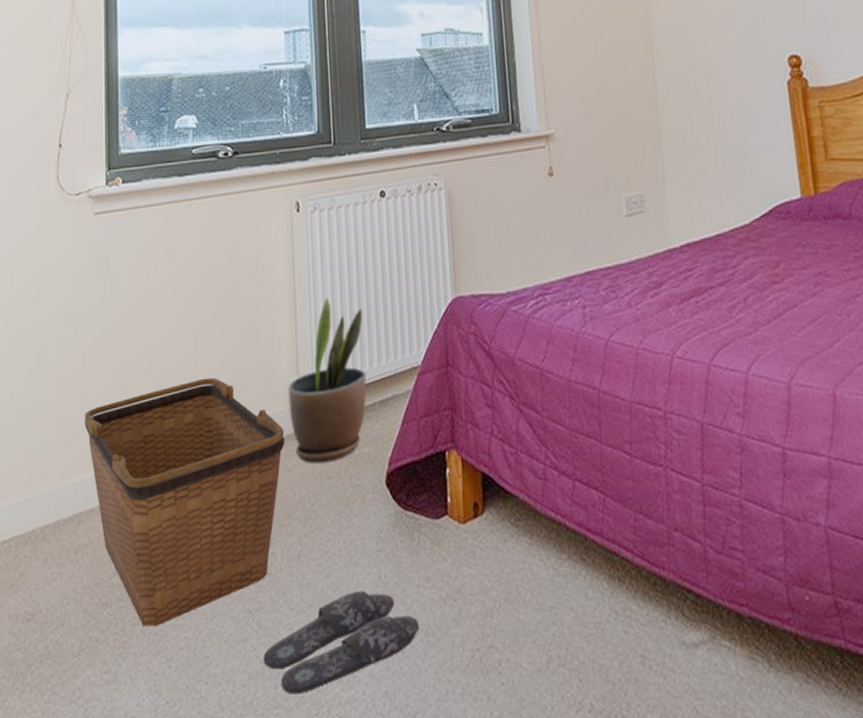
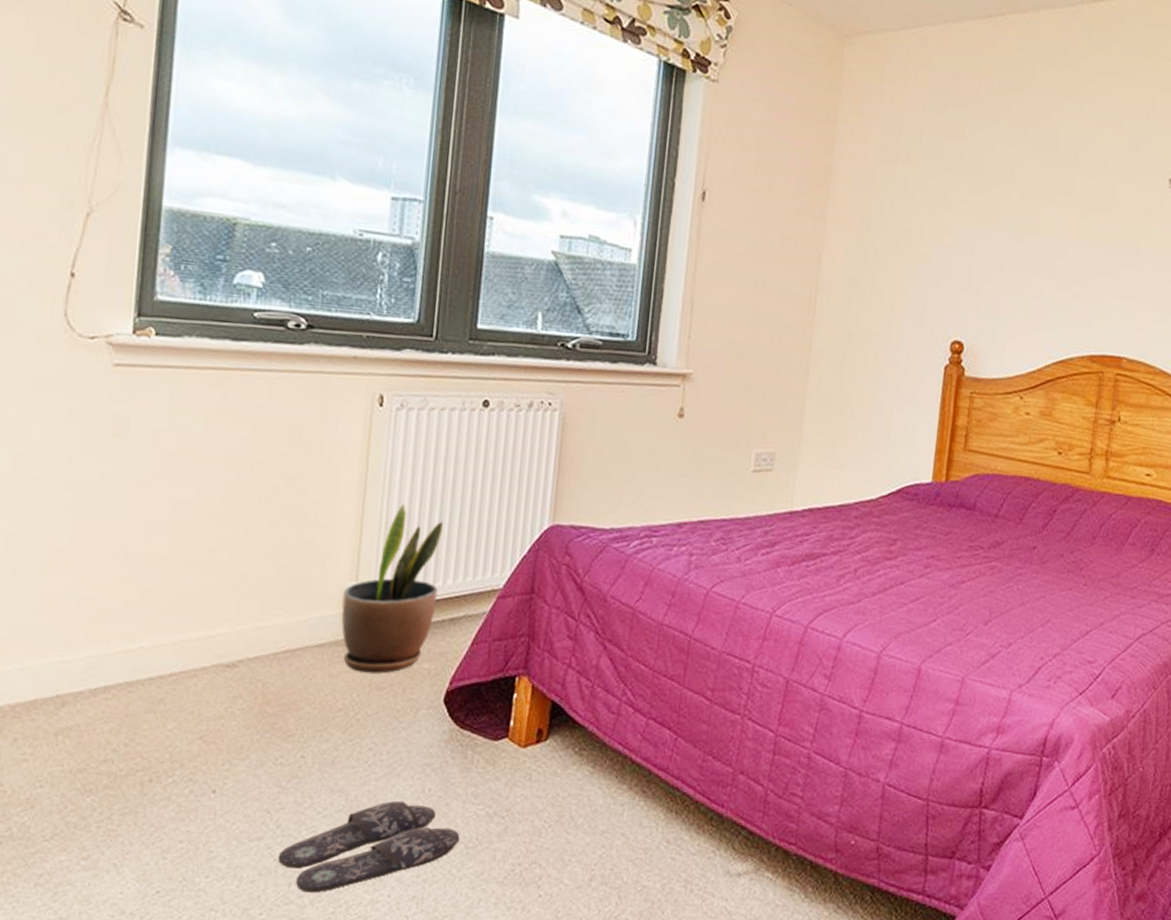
bicycle basket: present [84,378,285,626] -> none [78,569,333,817]

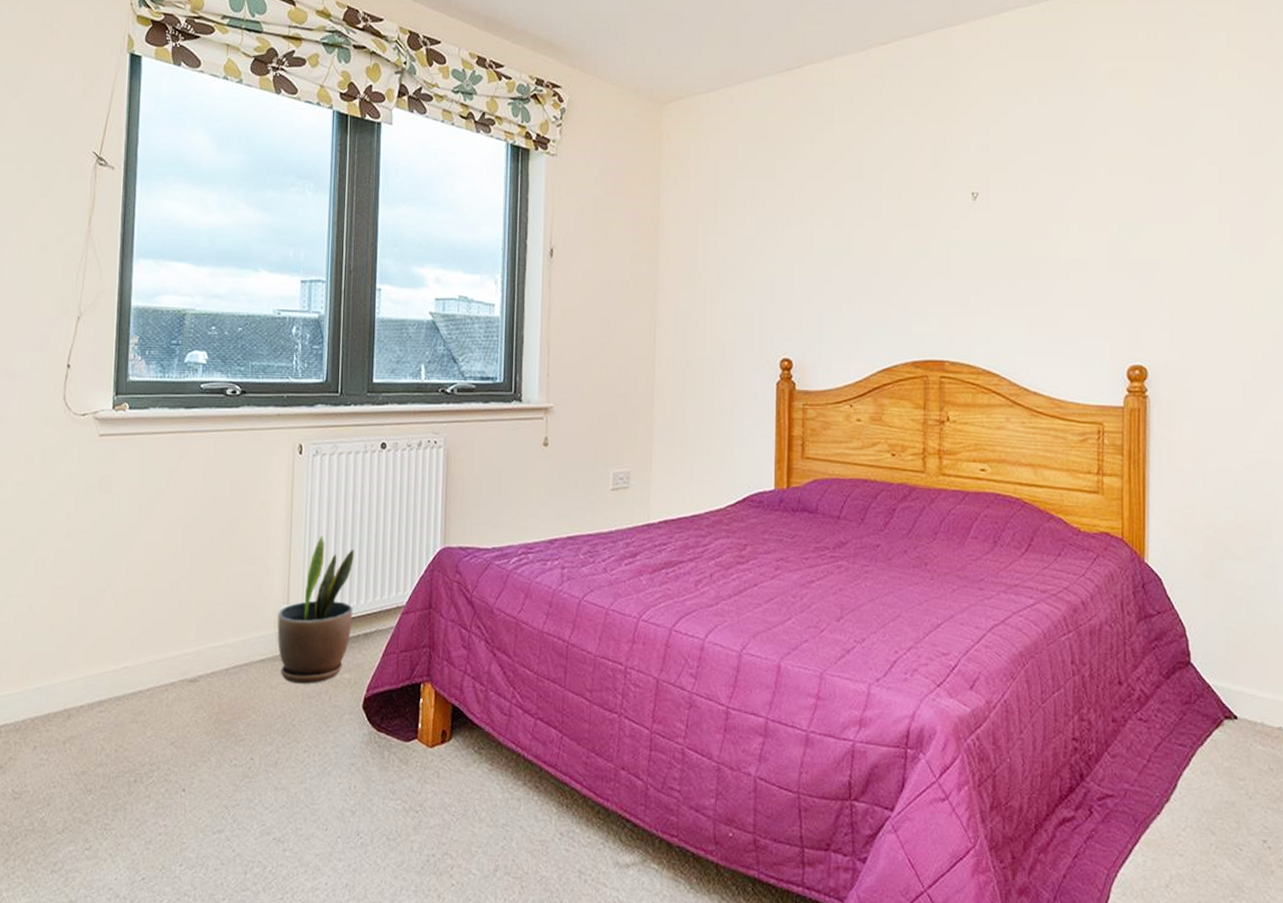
slippers: present [278,800,460,893] -> none [235,797,382,881]

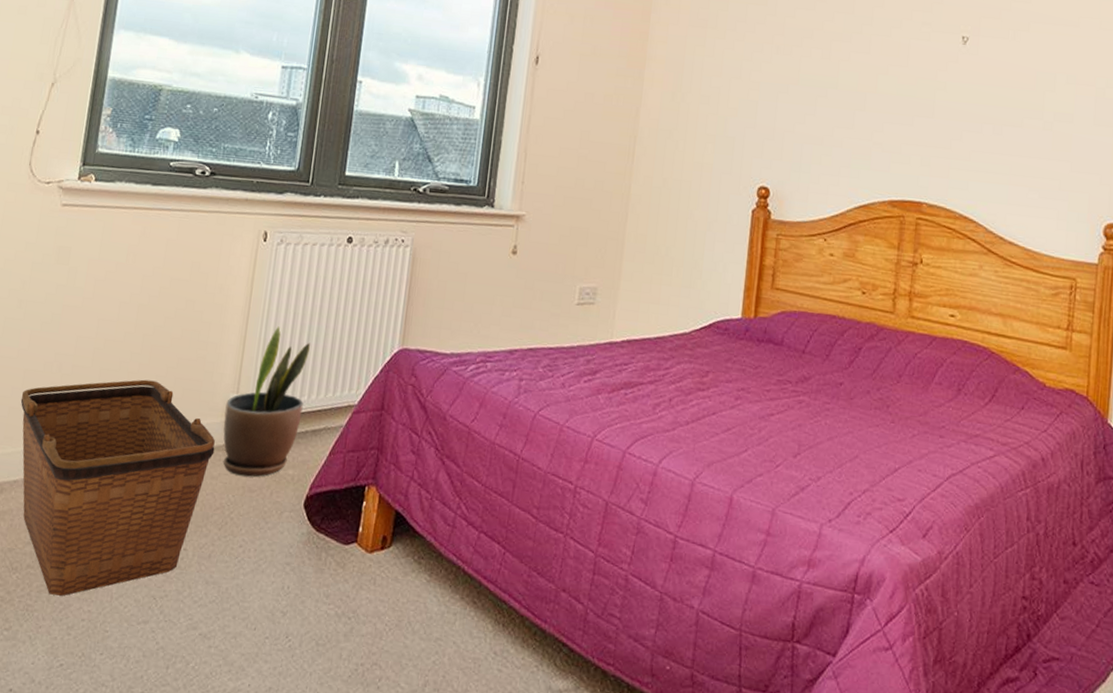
bicycle basket: none [78,598,271,813] -> present [20,379,215,596]

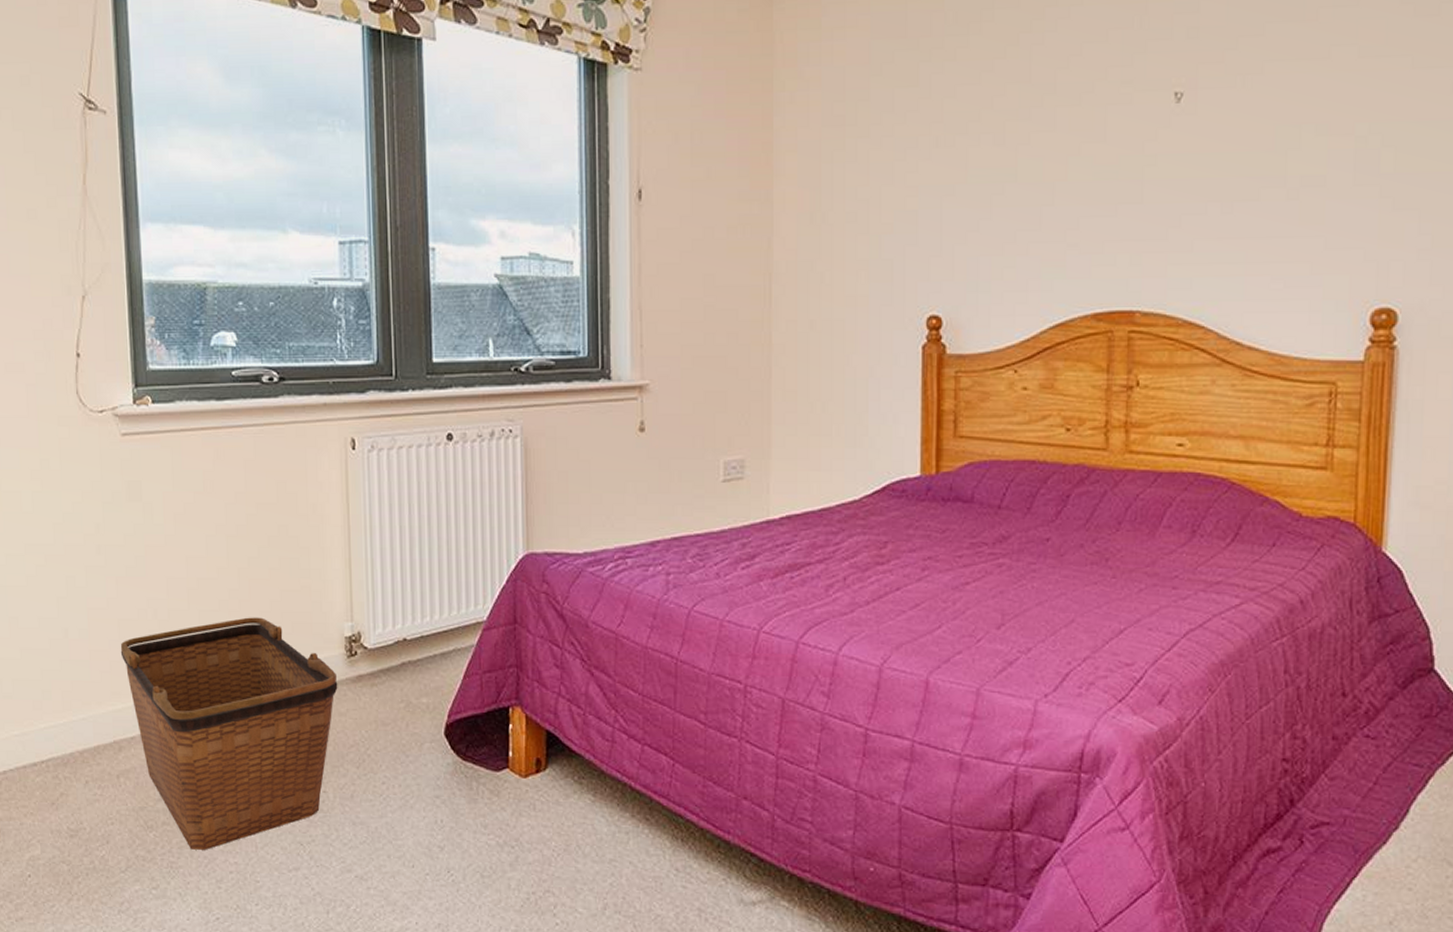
potted plant: present [223,326,310,477] -> none [341,543,427,710]

